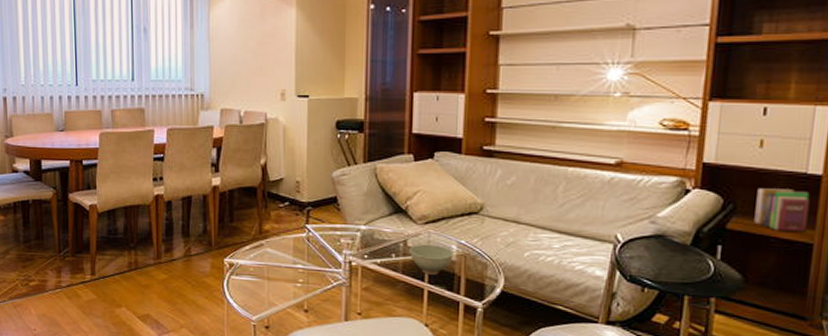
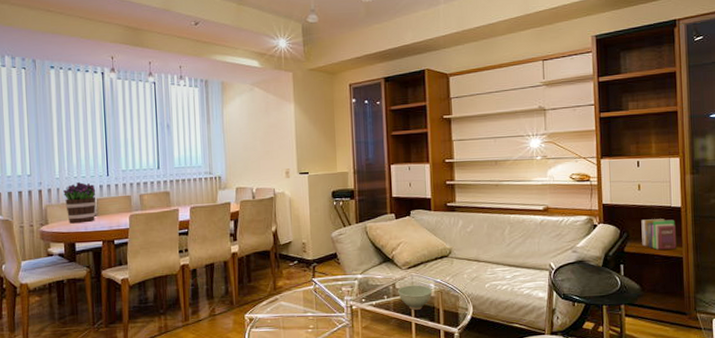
bouquet: none [29,90,64,138] -> present [63,181,96,224]

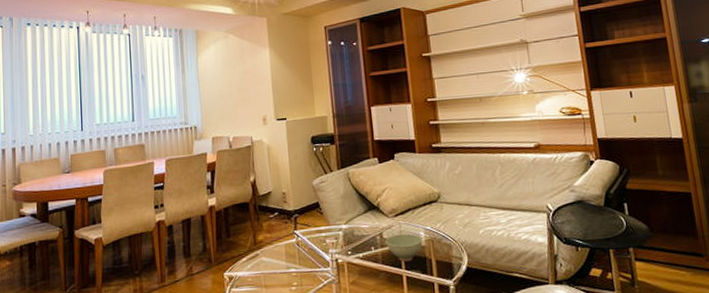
bouquet: present [63,181,96,224] -> none [37,137,70,182]
books: present [641,219,677,250] -> none [641,151,683,186]

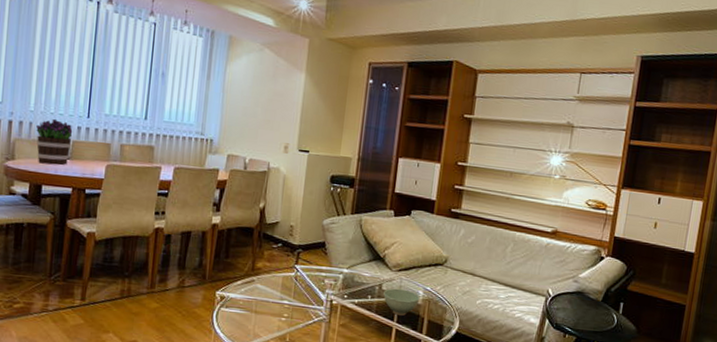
bouquet: none [37,137,70,182] -> present [36,118,73,166]

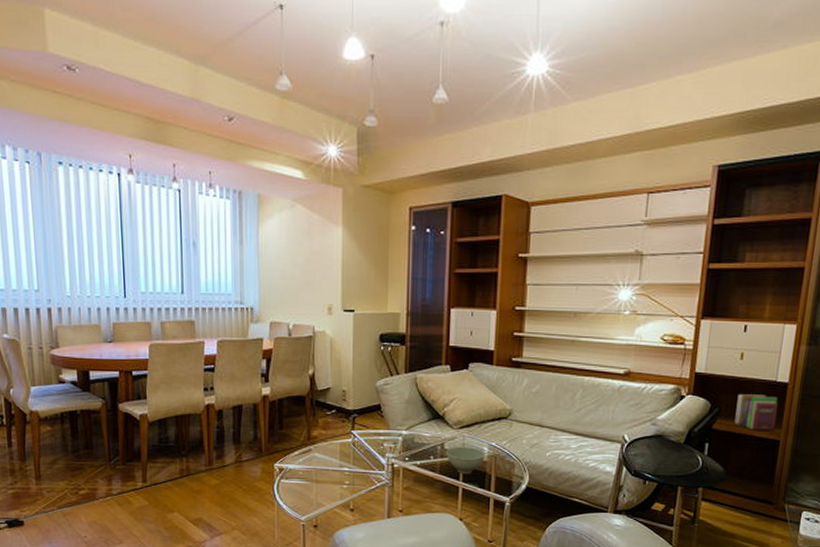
bouquet: present [36,118,73,166] -> none [75,301,112,349]
books: none [647,260,686,295] -> present [734,394,779,430]

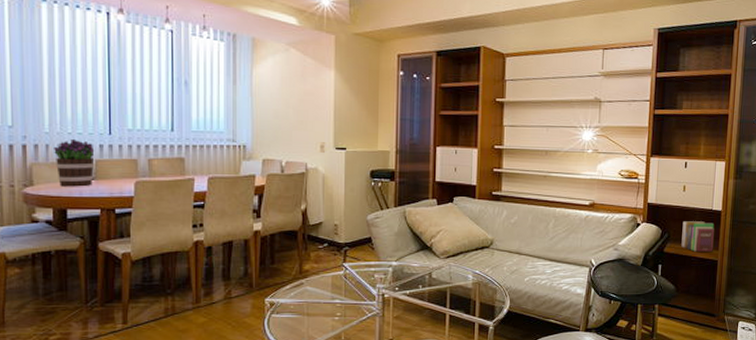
bouquet: none [75,301,112,349] -> present [54,138,95,187]
bowl: present [446,446,486,474] -> none [434,275,470,301]

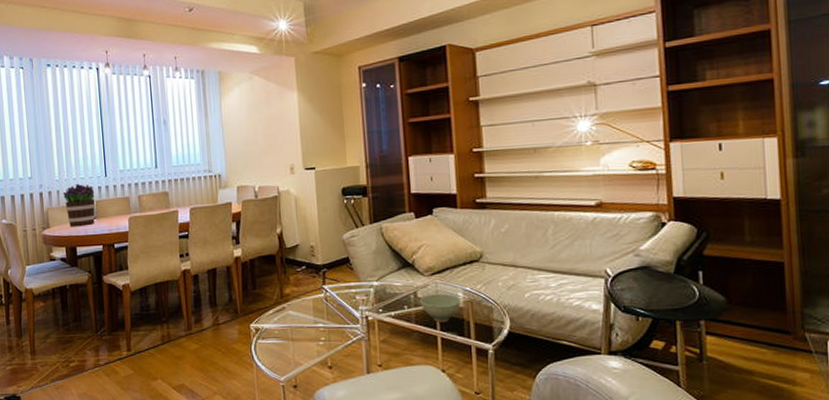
bowl: none [434,275,470,301] -> present [420,293,461,322]
books: present [681,221,715,252] -> none [725,214,775,253]

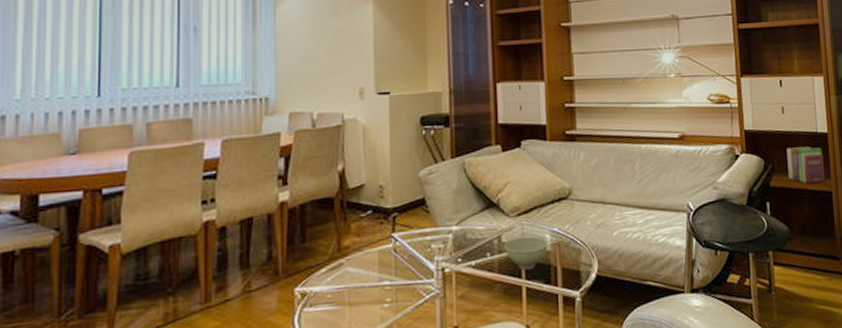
bouquet: present [63,183,96,227] -> none [26,104,79,166]
books: none [725,214,775,253] -> present [786,146,825,183]

